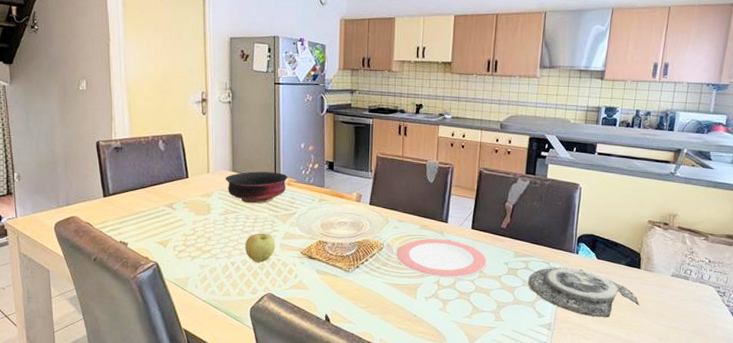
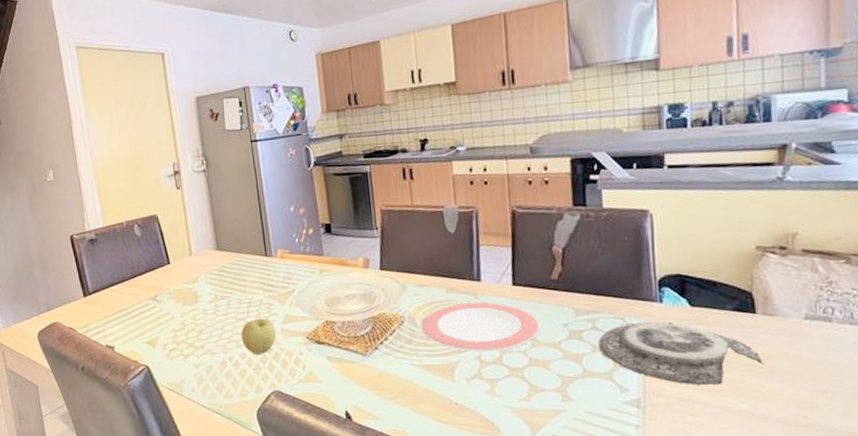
bowl: present [225,171,288,204] -> none [209,244,280,286]

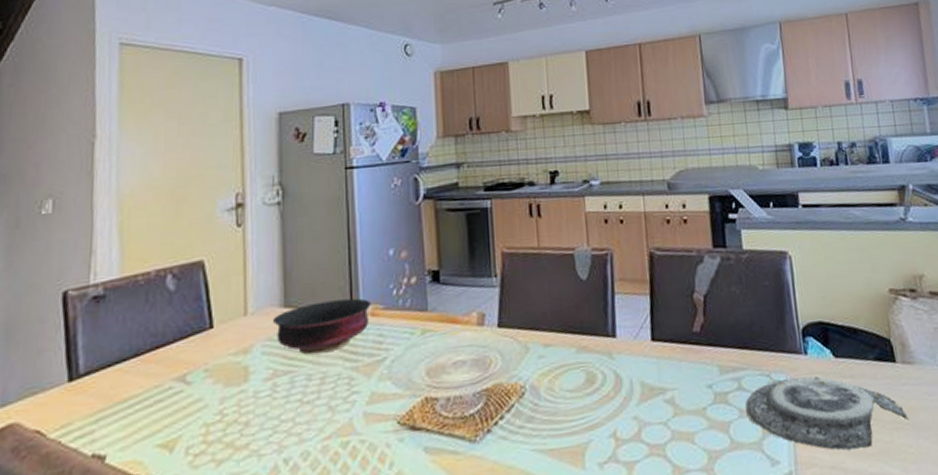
bowl: none [209,244,280,286] -> present [272,298,371,355]
apple: present [241,318,276,354] -> none [307,398,356,452]
plate: present [421,302,540,352] -> none [545,362,683,428]

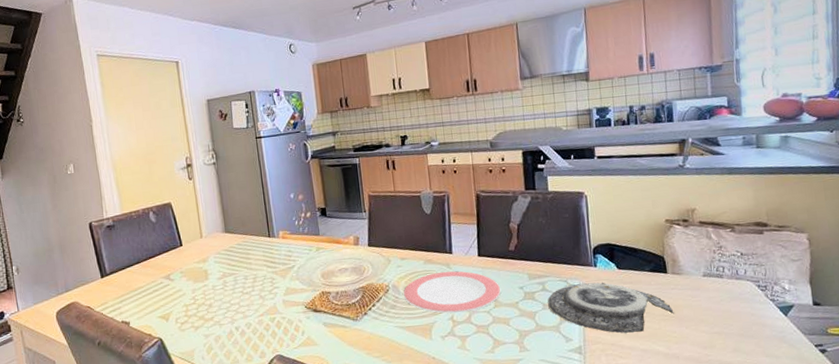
bowl: present [272,298,371,355] -> none [218,227,282,264]
plate: none [545,362,683,428] -> present [403,271,501,314]

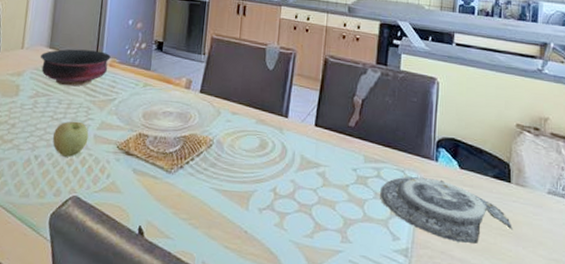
bowl: none [218,227,282,264] -> present [40,49,111,87]
apple: none [247,291,279,324] -> present [52,121,89,157]
plate: present [403,271,501,314] -> none [226,135,333,186]

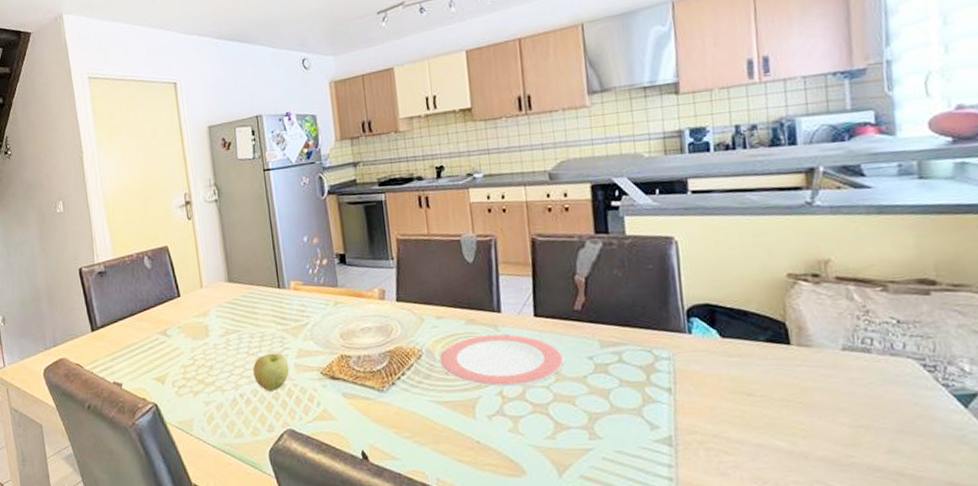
bowl: present [40,49,111,87] -> none [220,276,293,319]
plate: none [226,135,333,186] -> present [439,334,564,388]
plate: present [380,176,514,244] -> none [625,353,803,423]

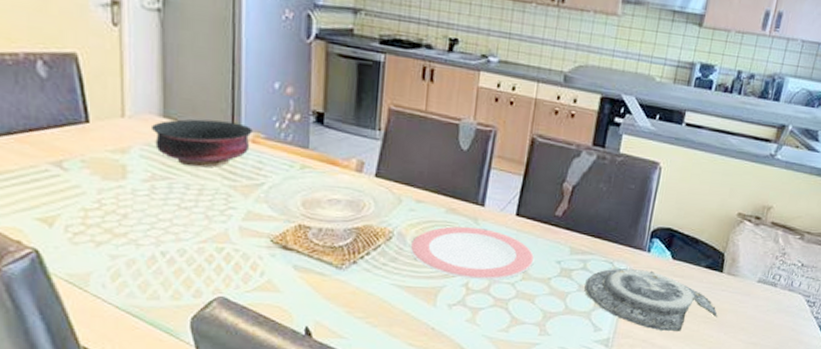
bowl: none [220,276,293,319] -> present [150,119,253,168]
apple: present [253,353,290,391] -> none [184,210,232,253]
plate: none [625,353,803,423] -> present [584,268,718,332]

